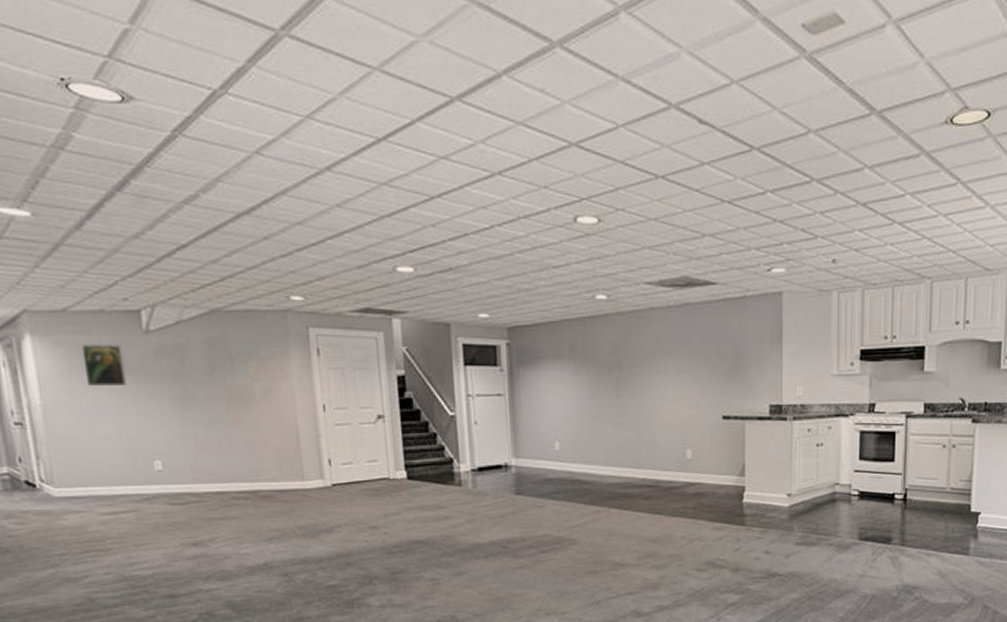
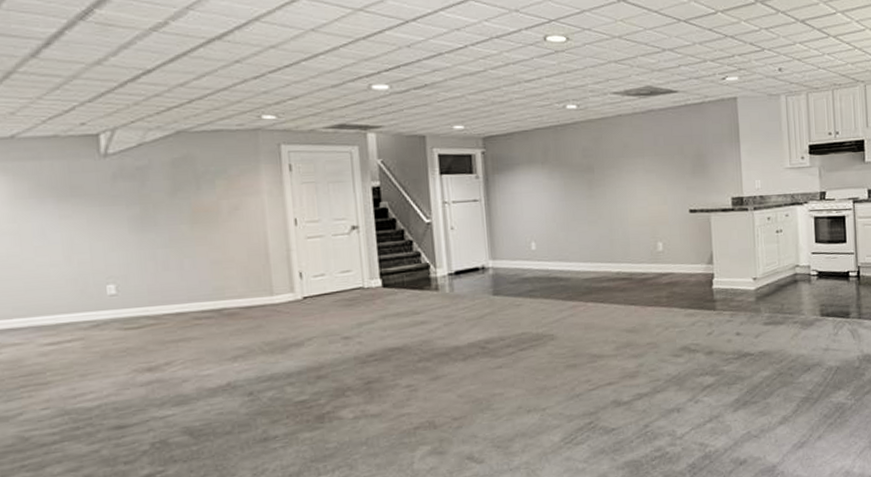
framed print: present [81,343,127,386] -> none [29,169,80,212]

